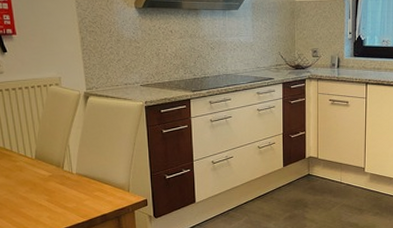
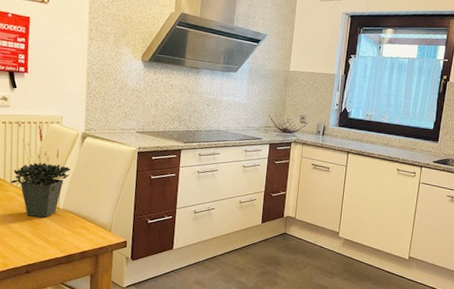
potted plant: none [15,87,78,185] -> present [10,121,71,218]

